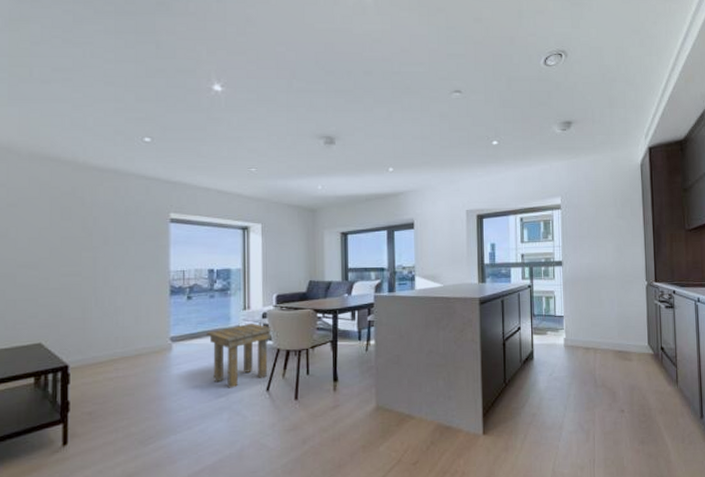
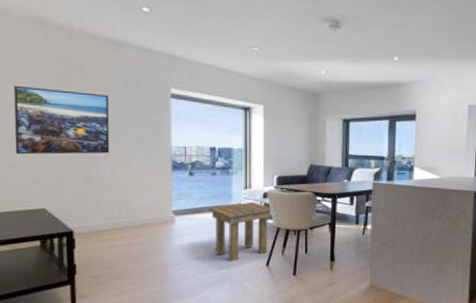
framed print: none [15,220,110,289] -> present [13,85,110,155]

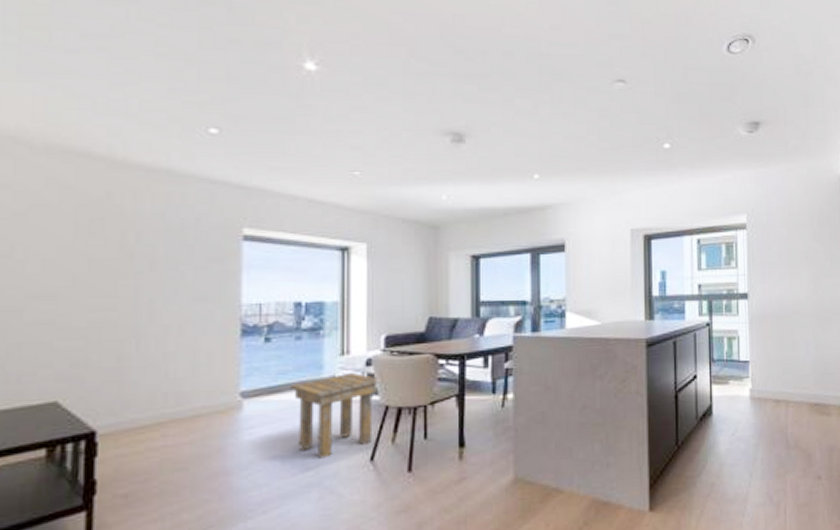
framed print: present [13,85,110,155] -> none [21,235,159,328]

